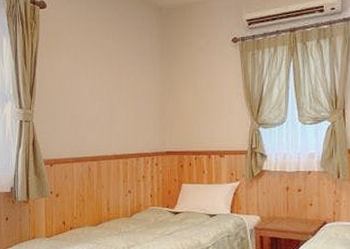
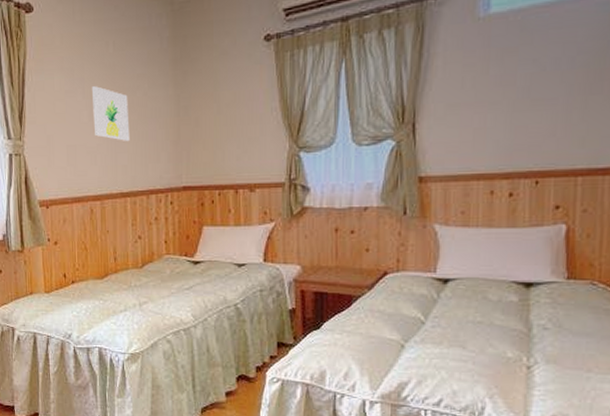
wall art: none [93,69,124,114] -> present [91,86,130,141]

